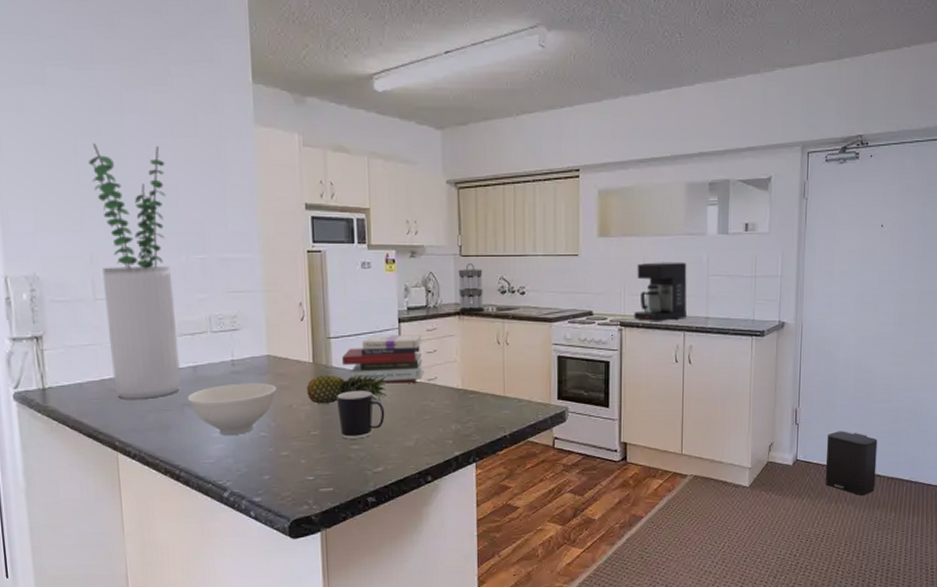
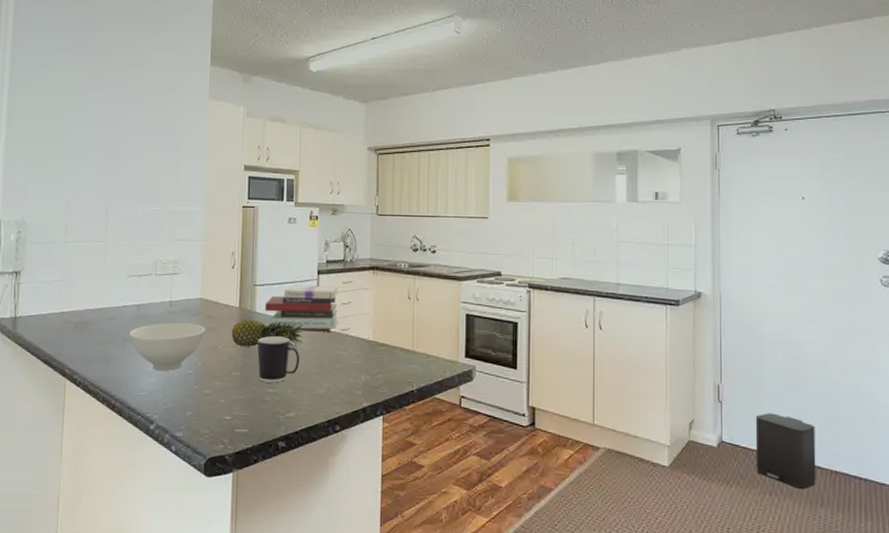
vase: present [89,143,181,399] -> none [70,113,135,332]
spice rack: present [458,264,484,313] -> none [373,222,397,269]
coffee maker: present [634,262,687,322] -> none [542,227,596,286]

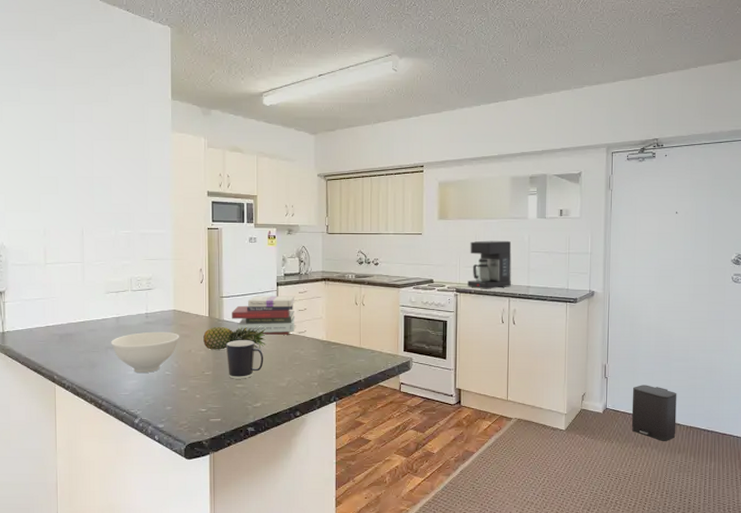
coffee maker: none [542,227,596,286] -> present [467,240,512,289]

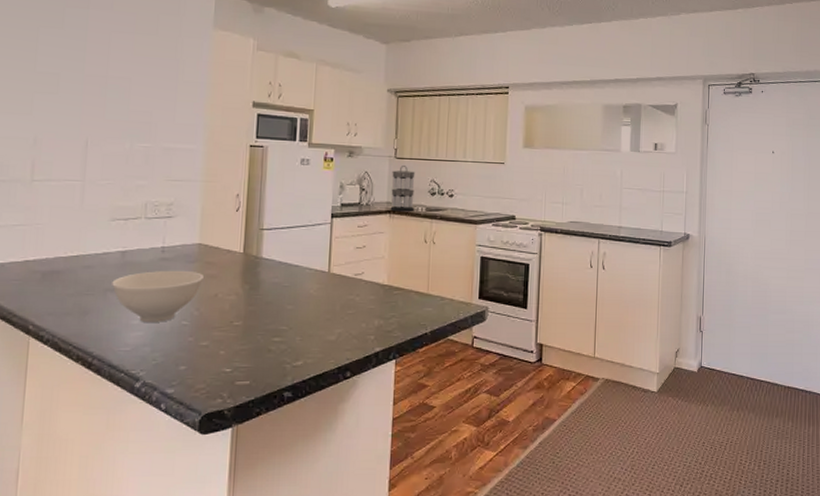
fruit: present [203,326,267,350] -> none [234,265,316,294]
mug: present [225,339,264,379] -> none [262,281,310,331]
books: present [232,295,297,335] -> none [273,229,353,277]
spice rack: none [325,240,345,279] -> present [390,166,415,212]
coffee maker: present [467,240,512,289] -> none [553,173,603,229]
pedal bin: present [631,385,677,441] -> none [727,339,774,404]

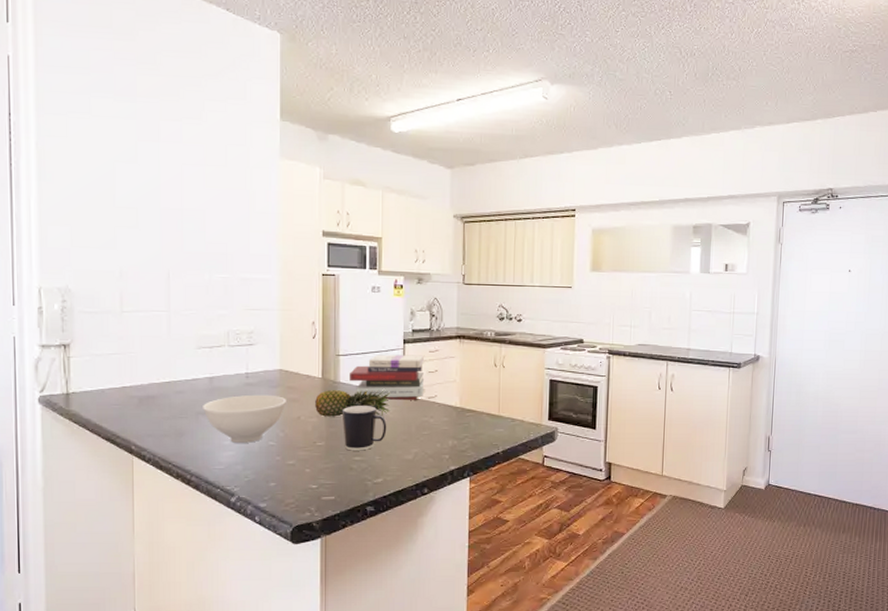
fruit: none [234,265,316,294] -> present [315,389,391,417]
mug: none [262,281,310,331] -> present [341,404,387,451]
books: none [273,229,353,277] -> present [350,354,426,400]
spice rack: present [390,166,415,212] -> none [460,291,484,337]

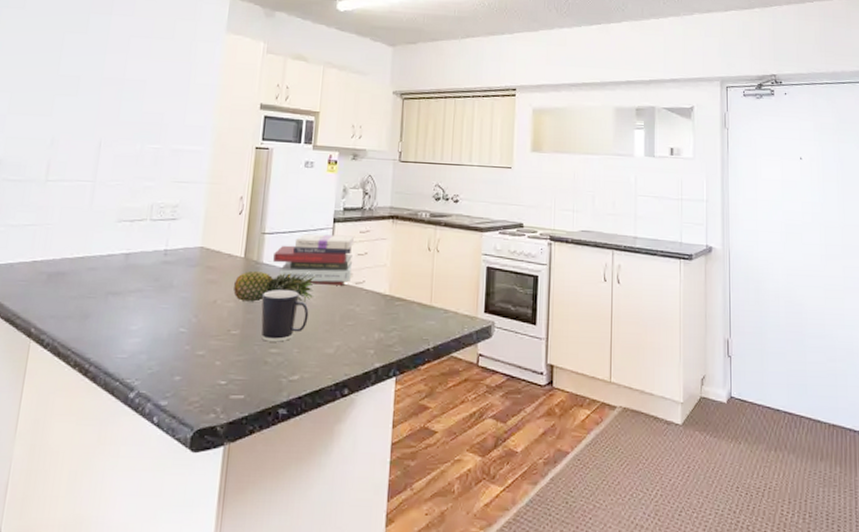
bowl: present [203,394,286,443] -> none [114,274,204,329]

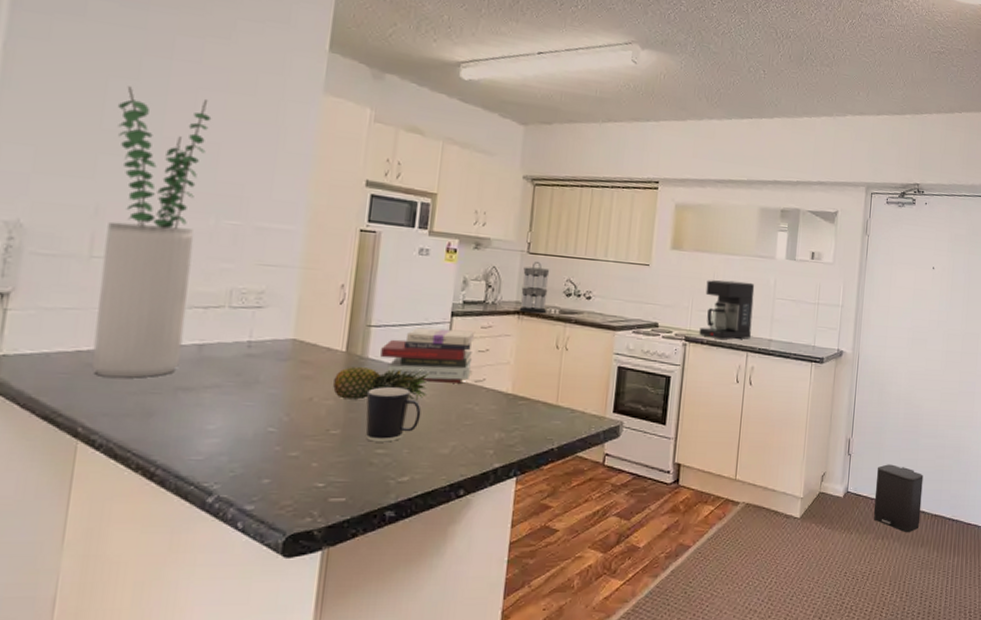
vase: none [43,39,140,284] -> present [91,86,212,378]
spice rack: none [393,169,420,218] -> present [519,262,550,314]
coffee maker: none [563,179,616,239] -> present [699,279,755,340]
pedal bin: none [761,367,816,443] -> present [873,464,924,532]

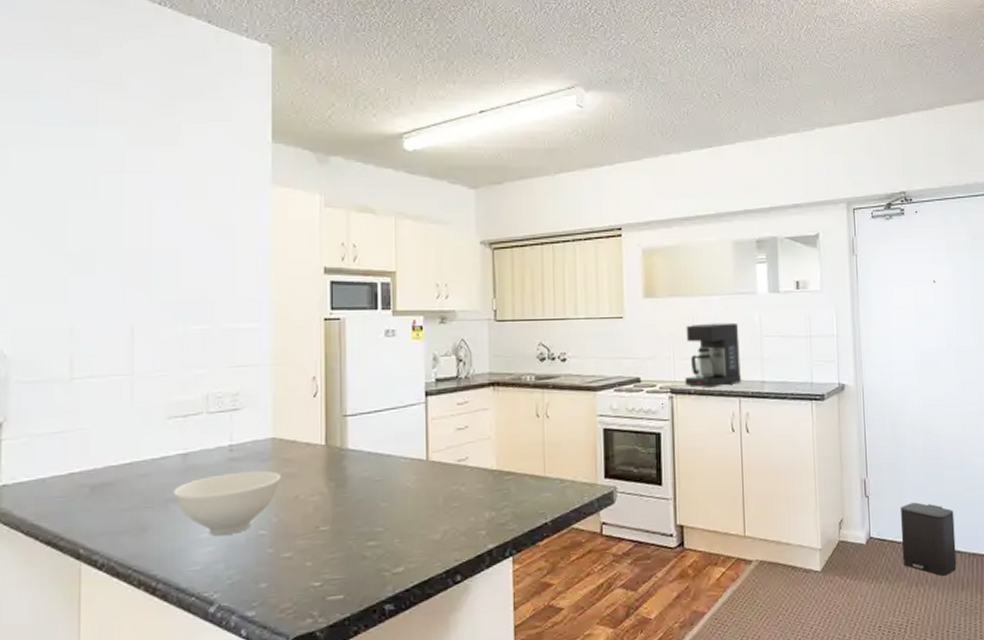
vase: present [91,86,212,378] -> none [80,205,168,497]
bowl: none [184,368,297,428] -> present [174,470,281,535]
fruit: present [333,366,430,401] -> none [317,454,412,494]
mug: present [365,386,422,442] -> none [350,475,408,535]
books: present [380,327,476,383] -> none [360,409,454,467]
spice rack: present [519,262,550,314] -> none [493,329,521,384]

